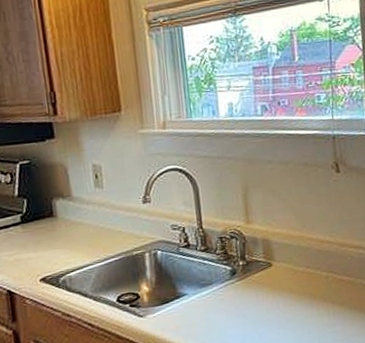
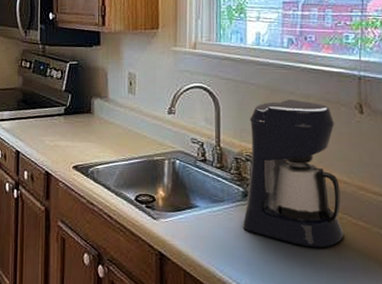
coffee maker: none [230,167,330,311] -> present [243,99,343,248]

